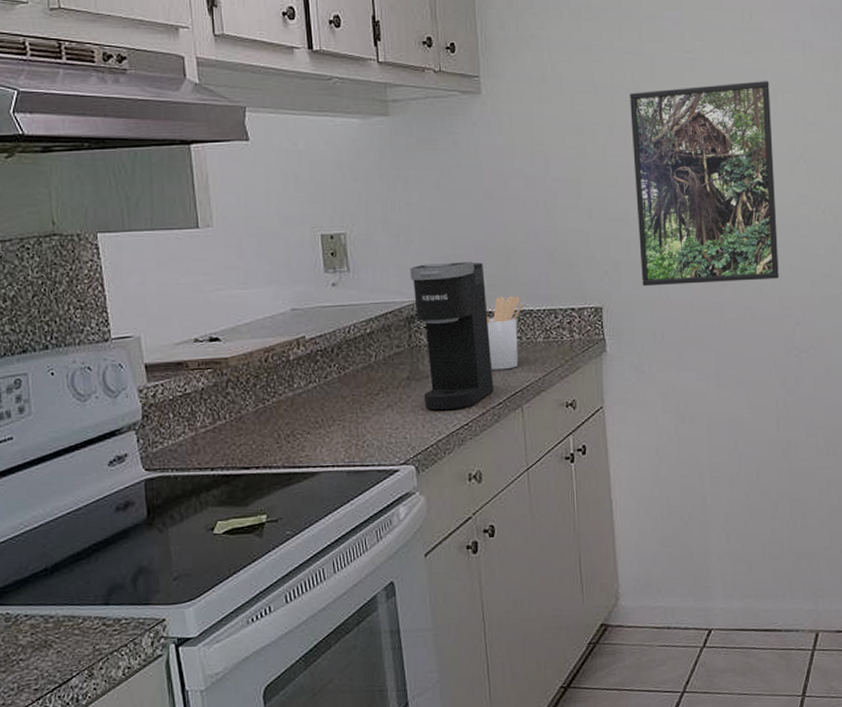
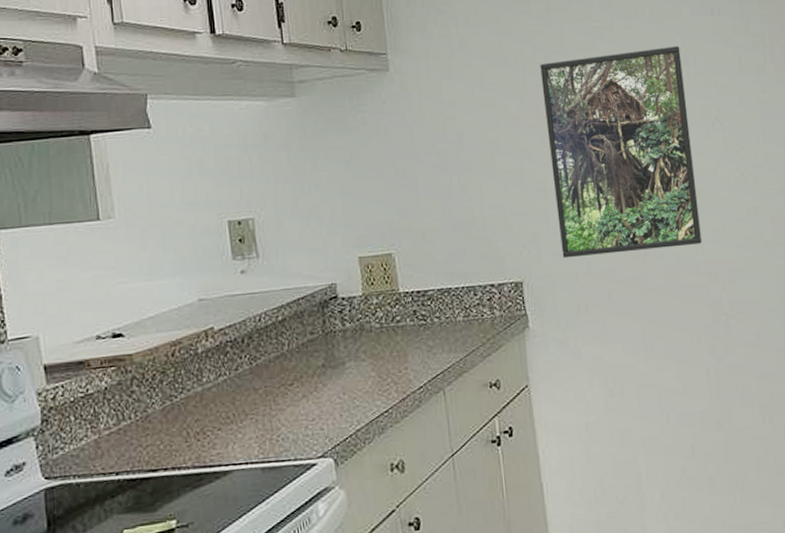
coffee maker: present [410,261,494,411] -> none [322,241,413,399]
utensil holder: present [487,296,523,370] -> none [403,274,441,353]

